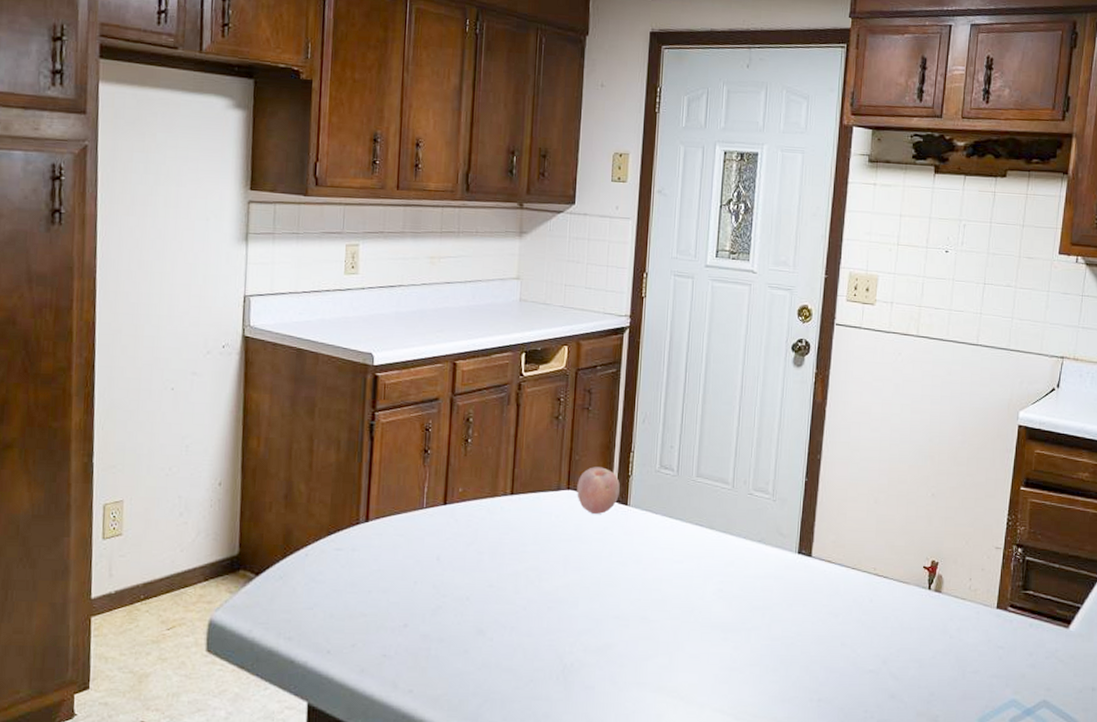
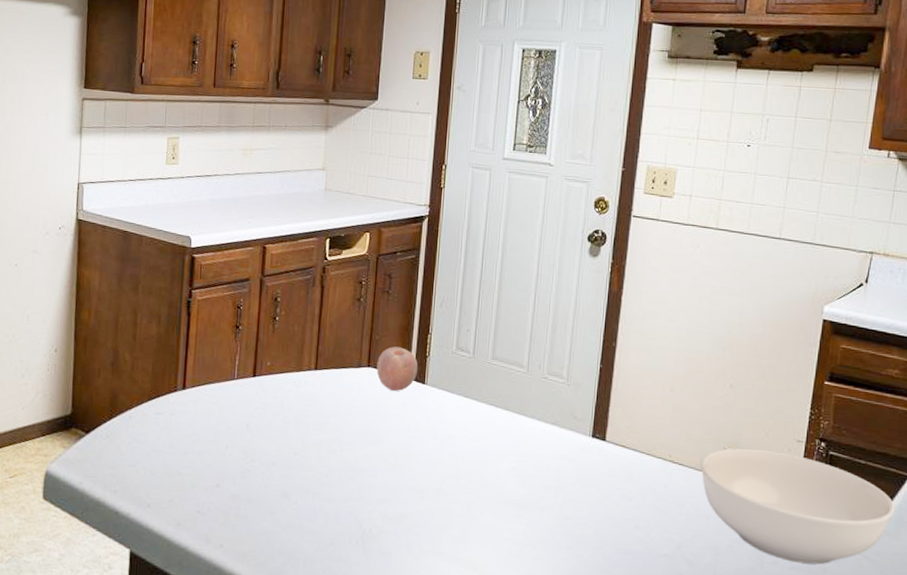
bowl: none [904,557,1087,671] -> present [700,448,895,565]

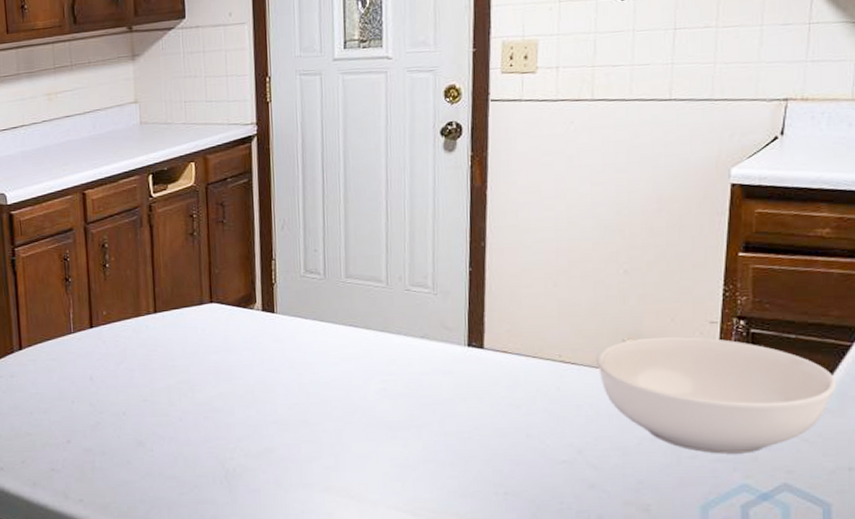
fruit: present [376,346,418,391] -> none [220,278,265,324]

